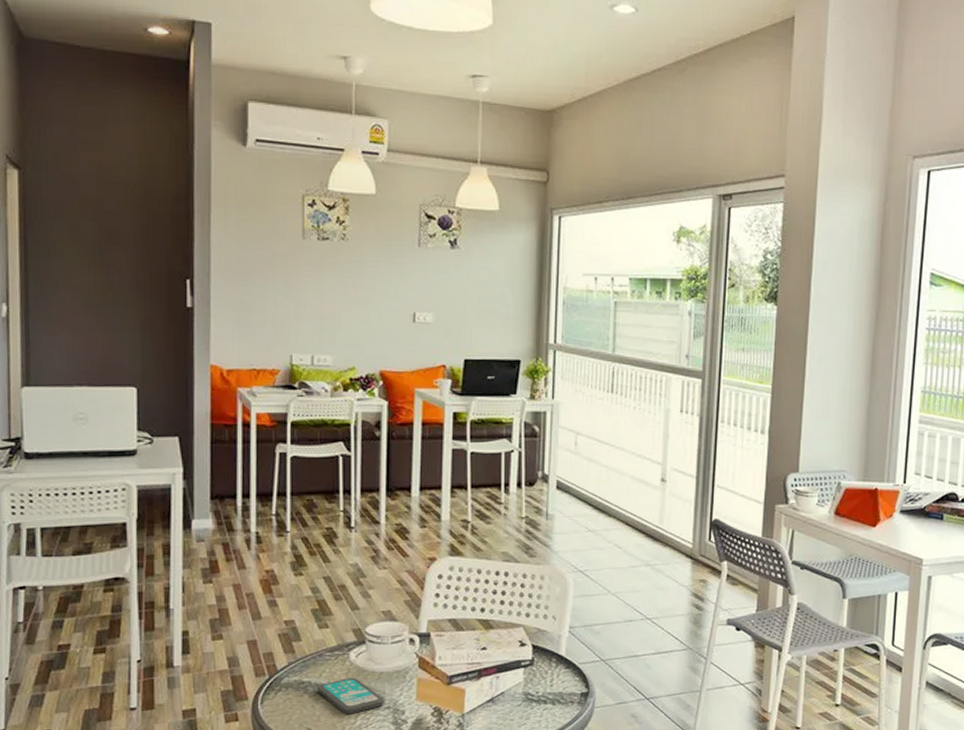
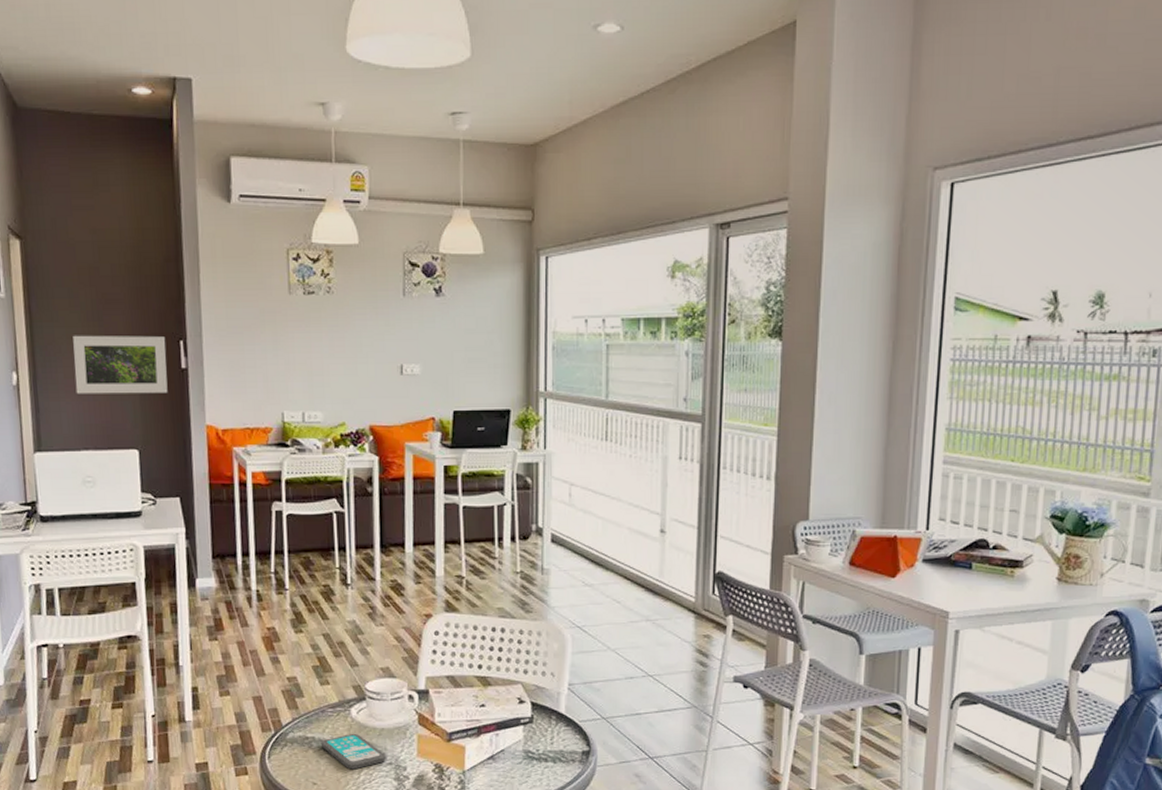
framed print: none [70,269,172,332] -> present [73,335,168,394]

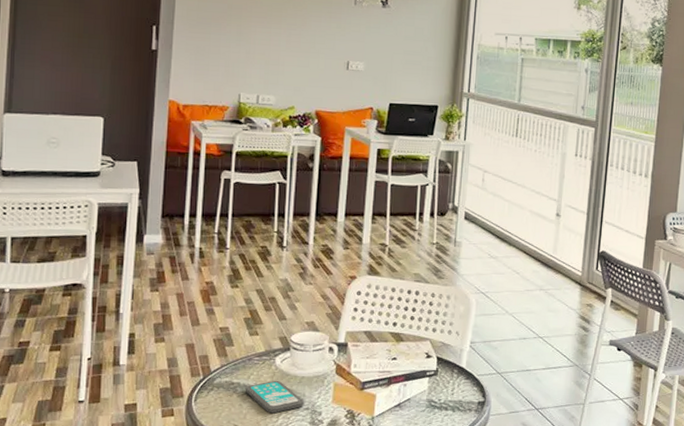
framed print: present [73,335,168,394] -> none [51,13,140,70]

